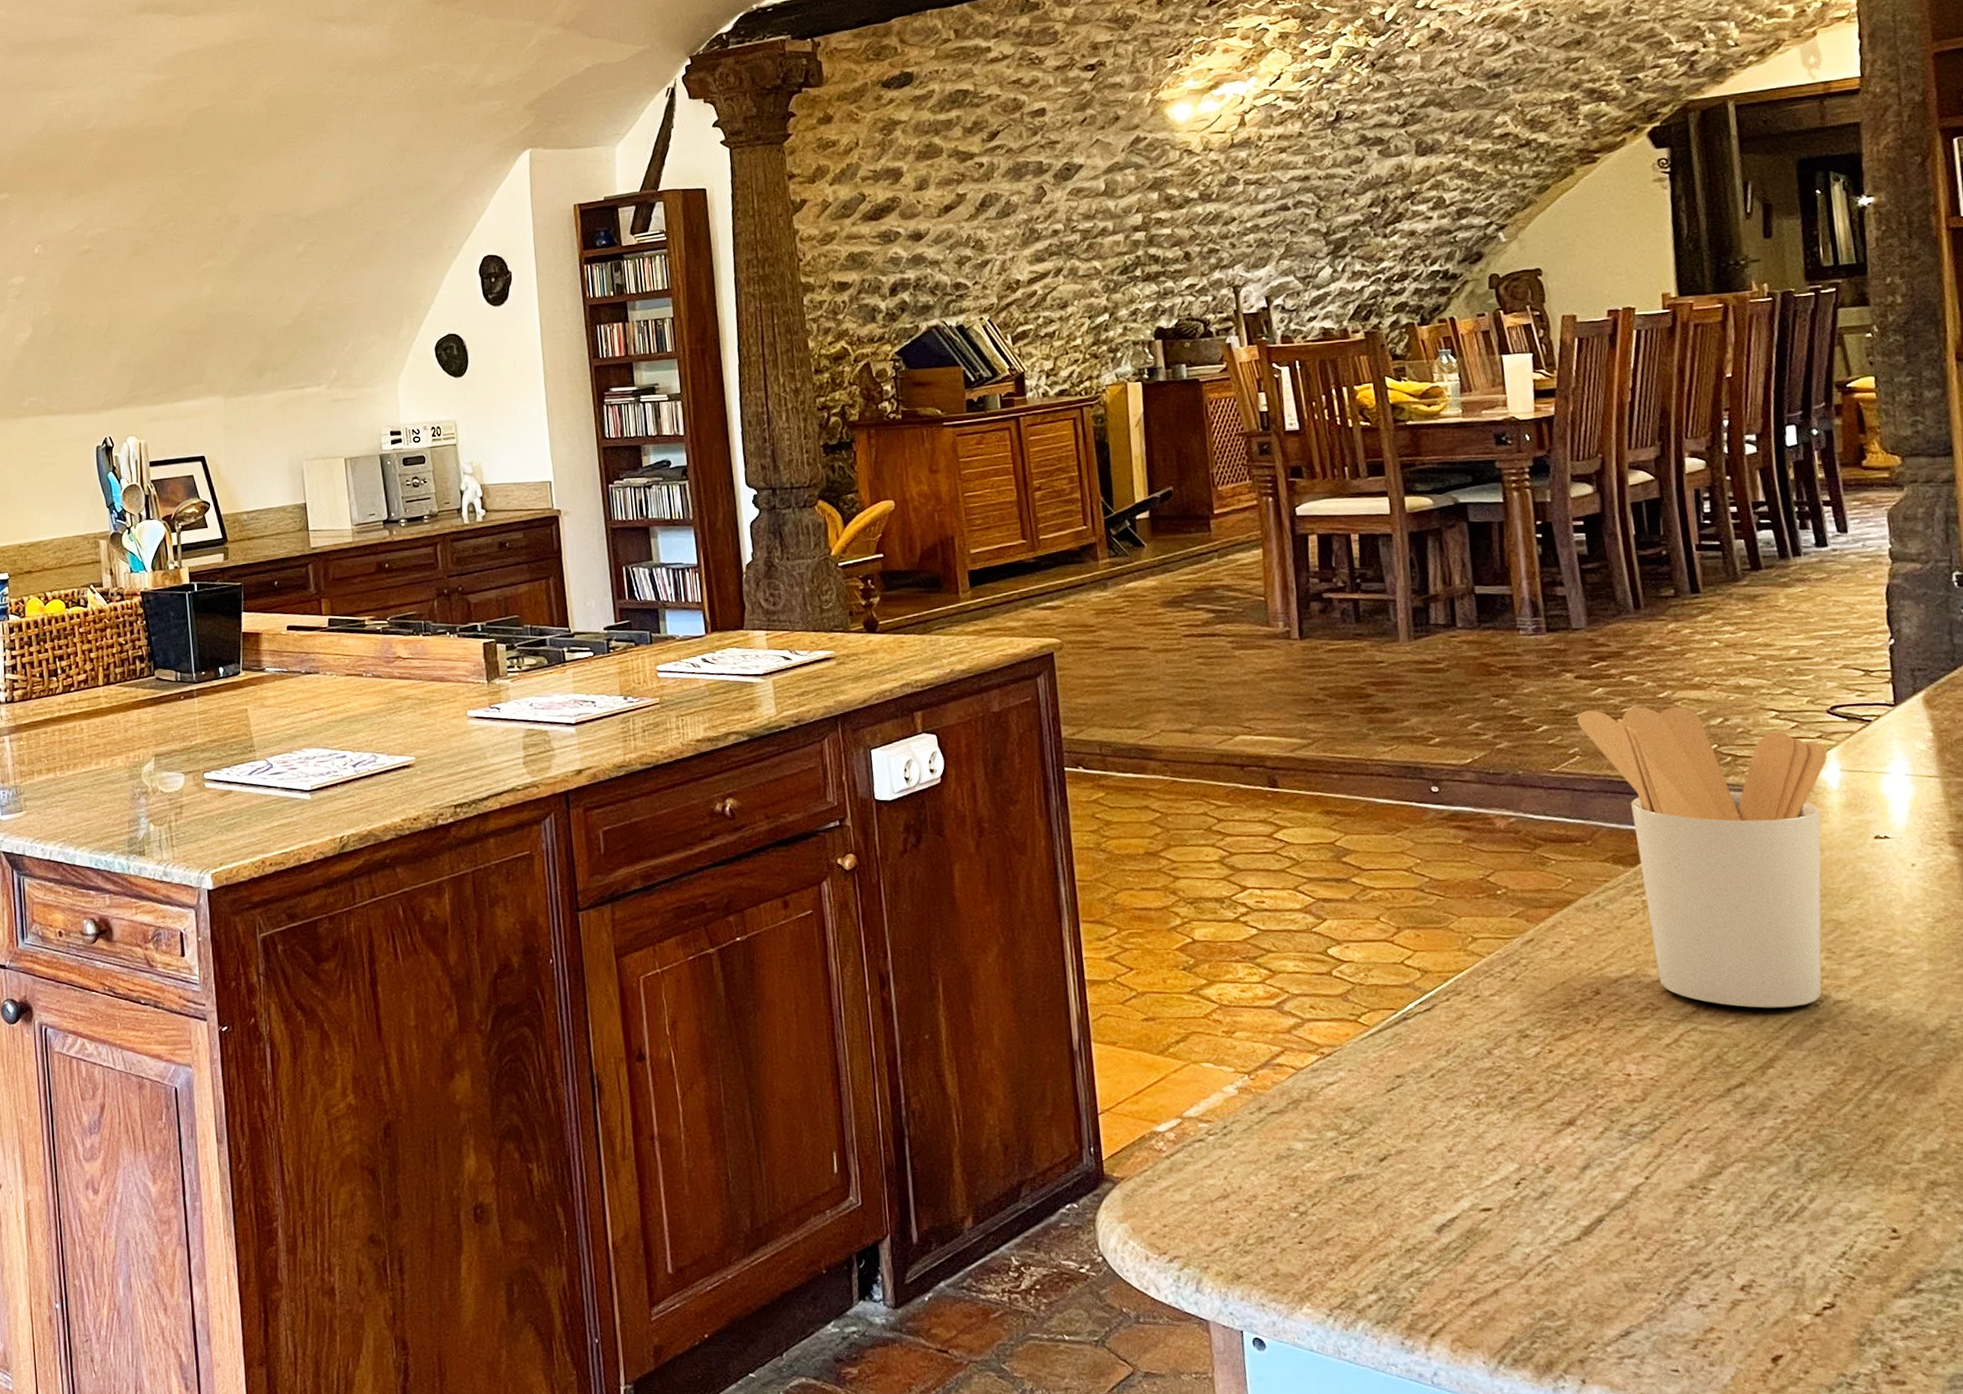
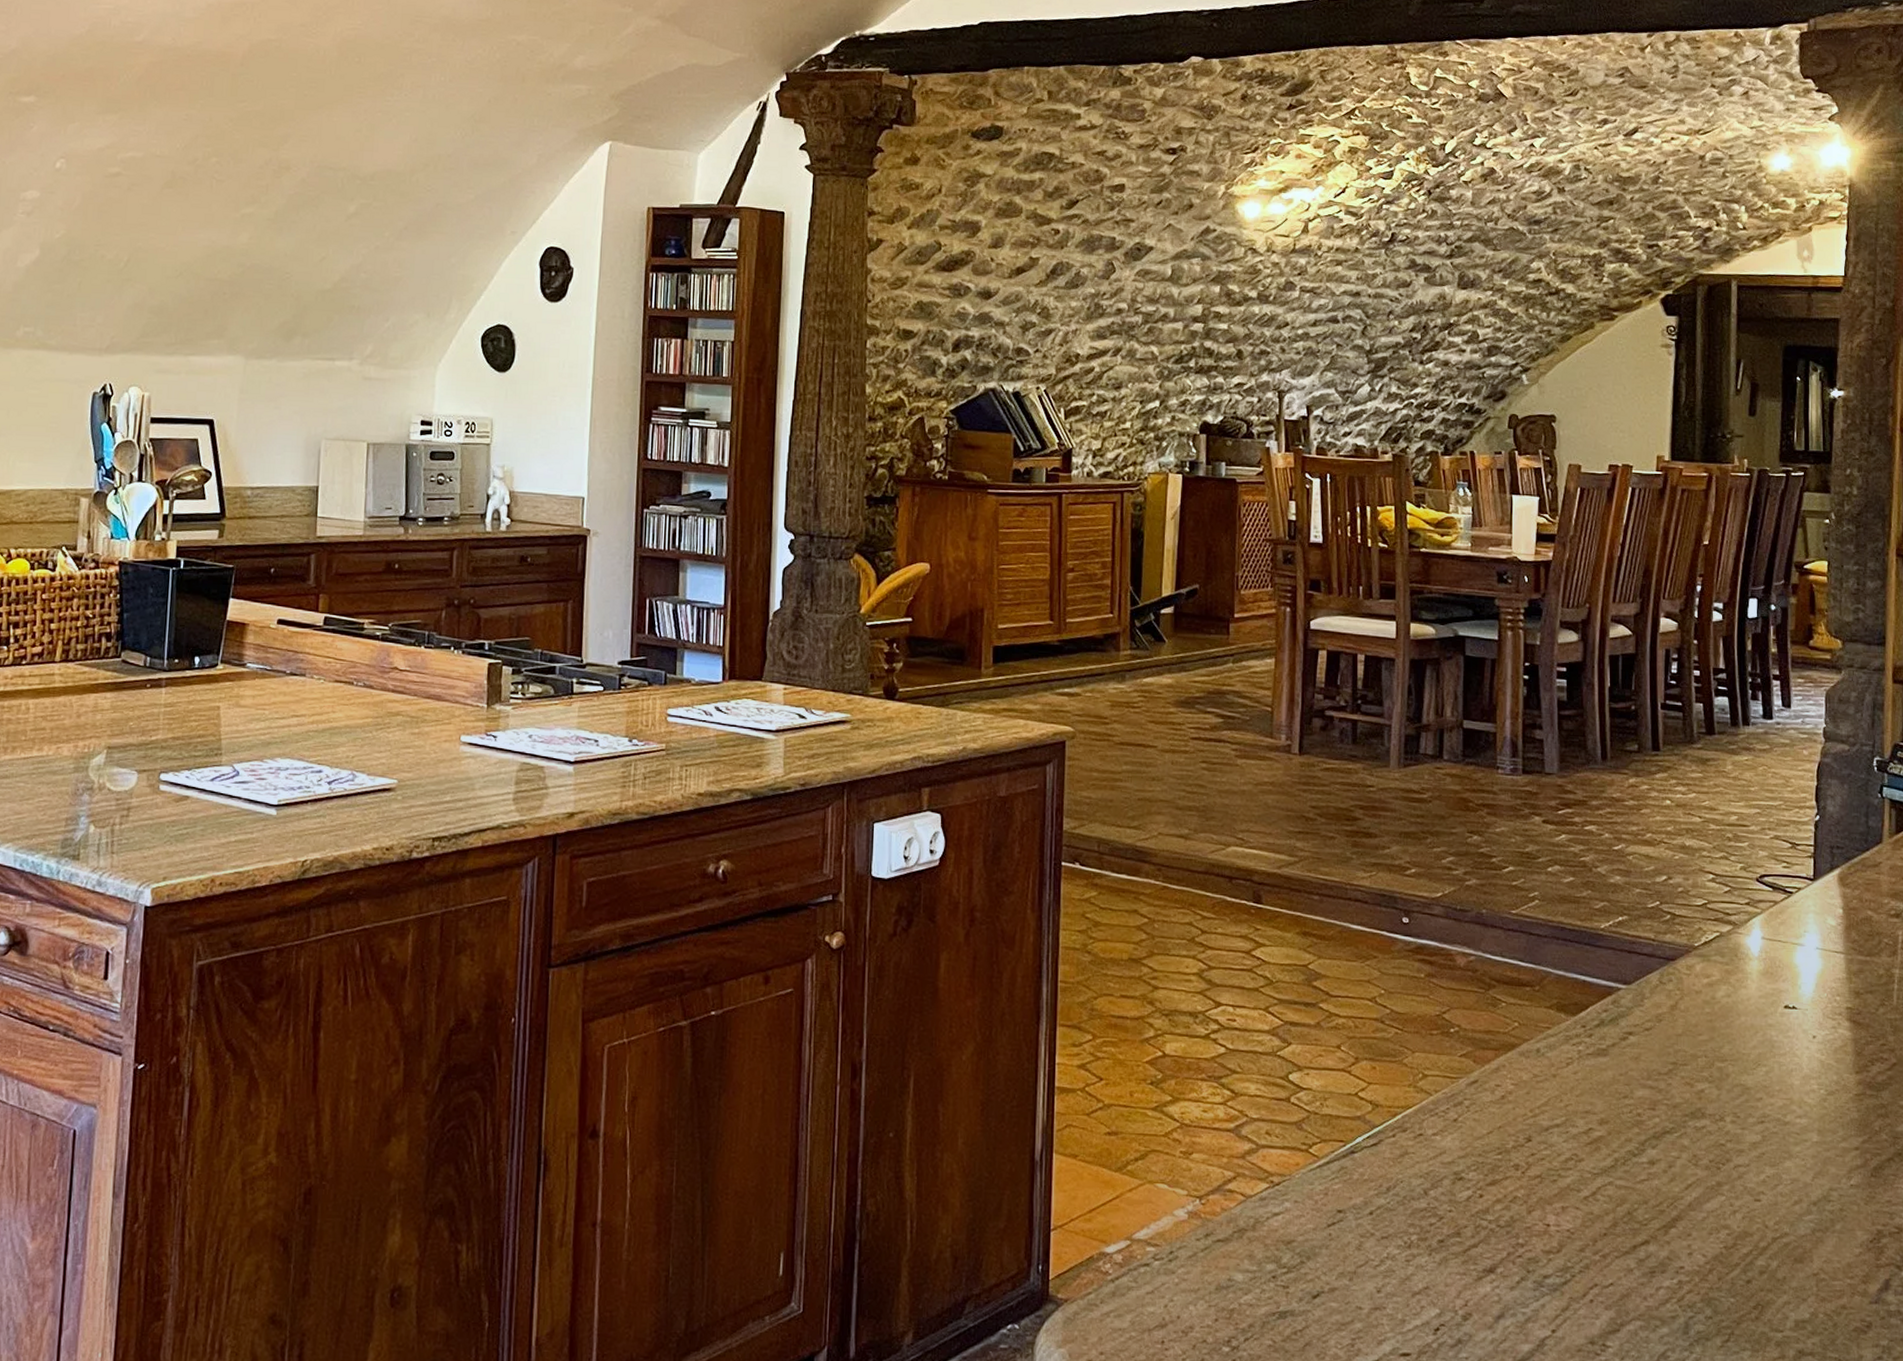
utensil holder: present [1577,706,1828,1008] -> none [1540,855,1752,1169]

